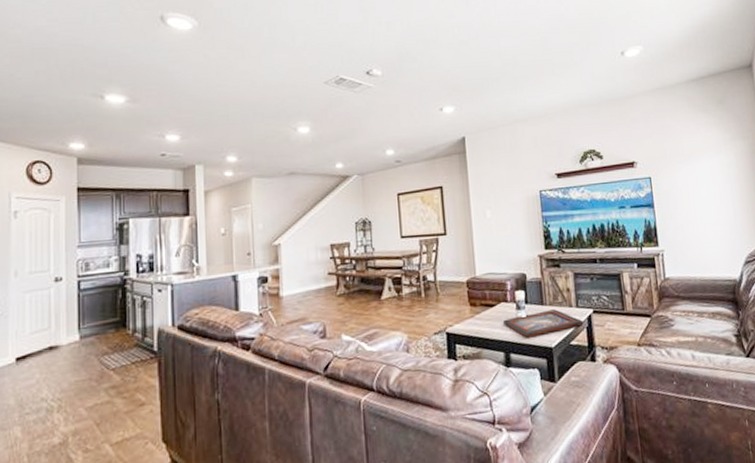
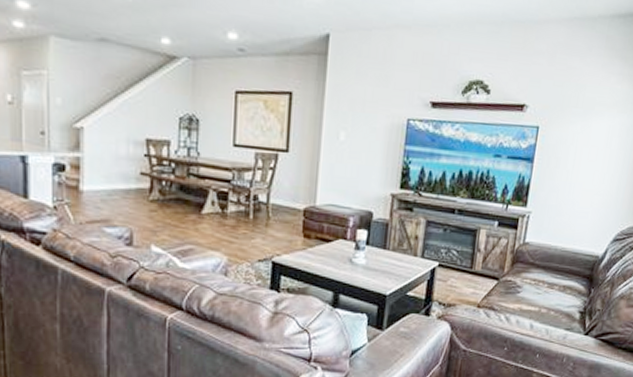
decorative tray: present [503,309,584,338] -> none [338,255,426,281]

